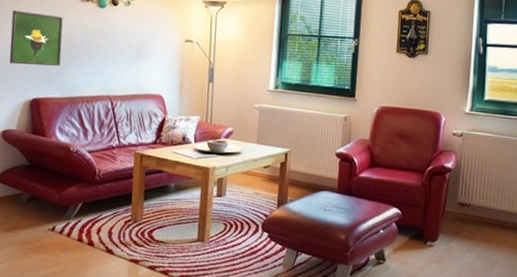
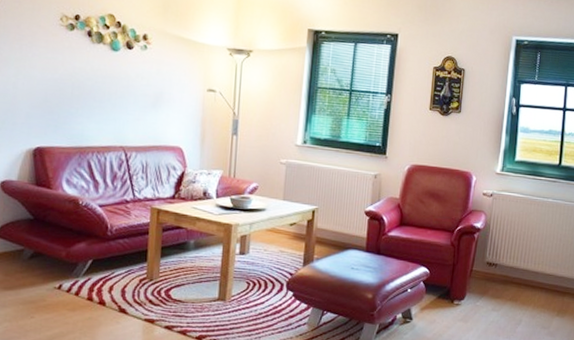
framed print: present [9,10,63,66] -> none [8,49,71,113]

